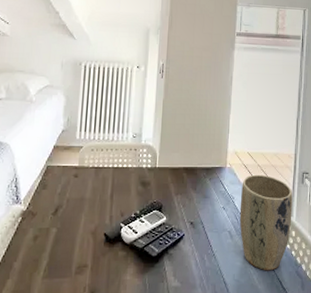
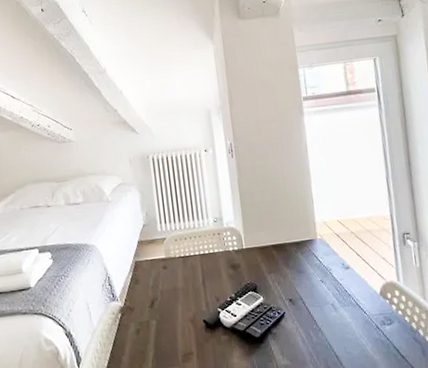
plant pot: present [239,174,293,271] -> none [337,241,400,341]

